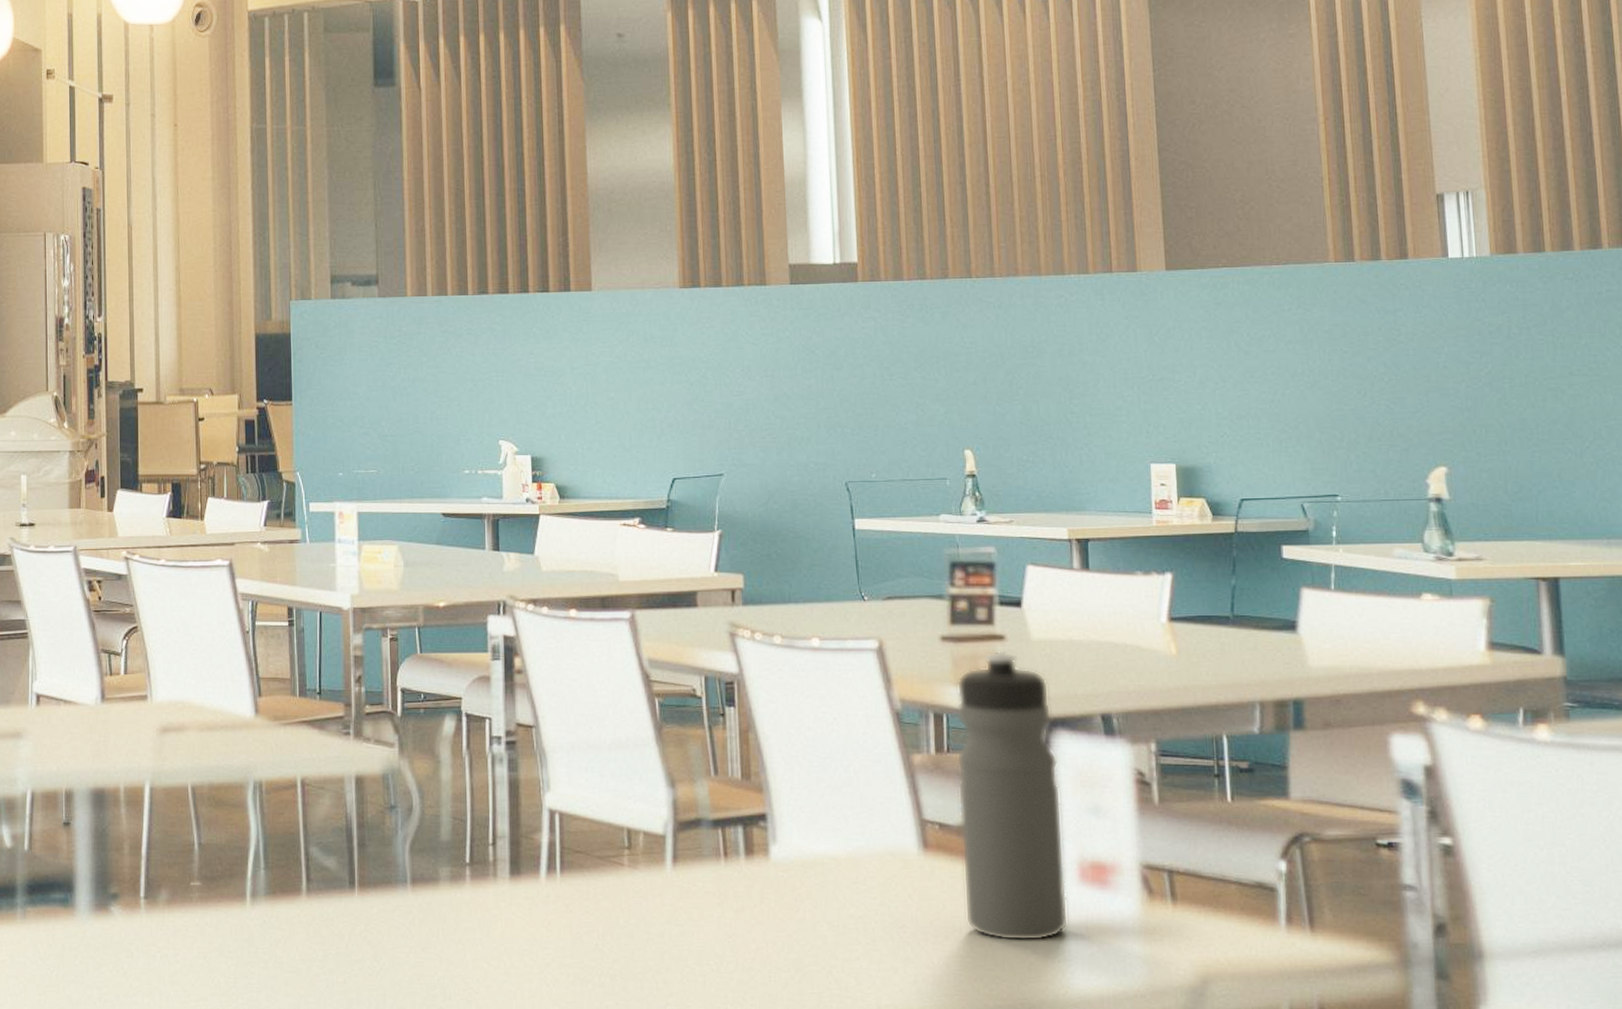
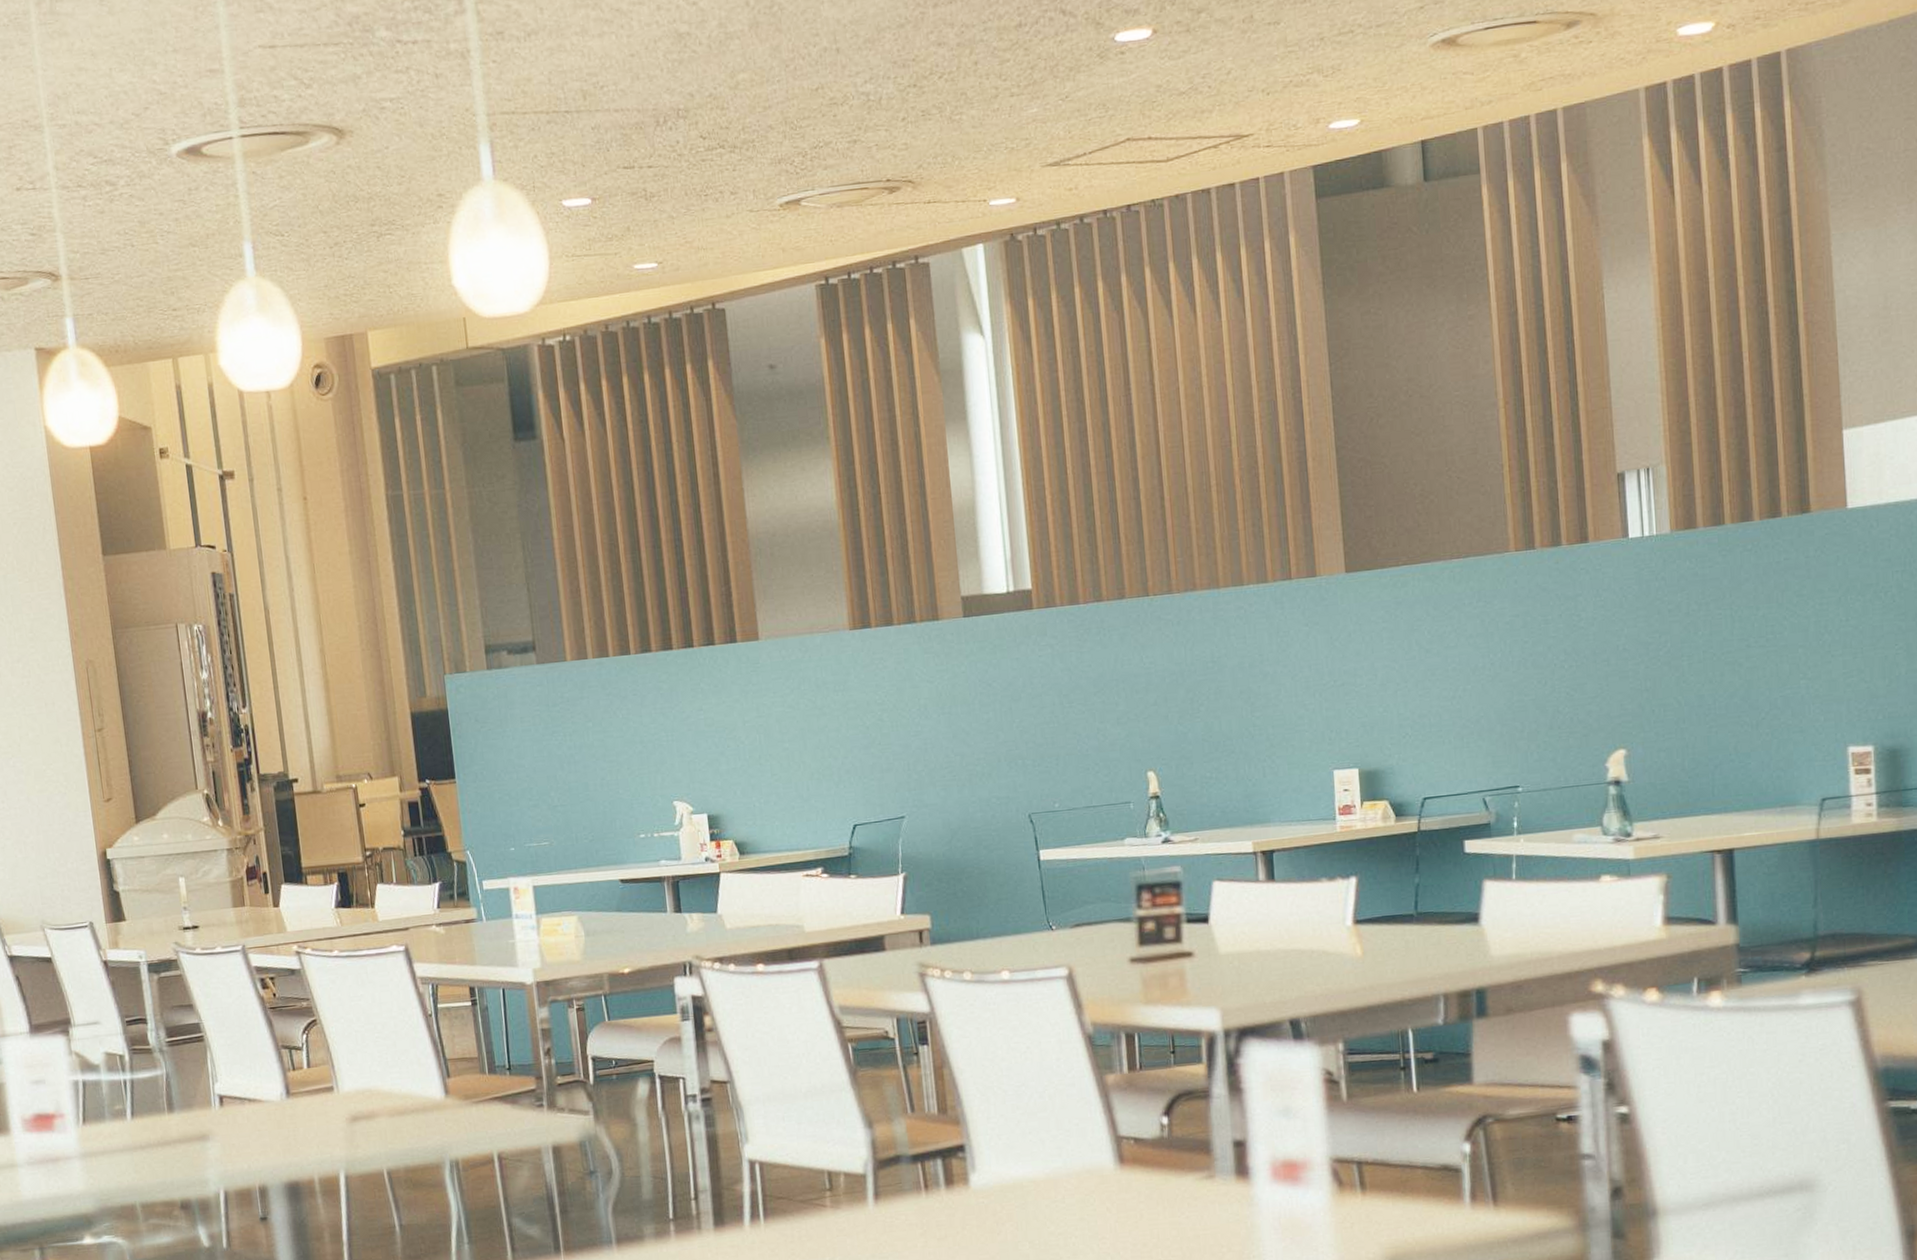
water bottle: present [956,650,1069,941] -> none [1147,967,1263,1243]

